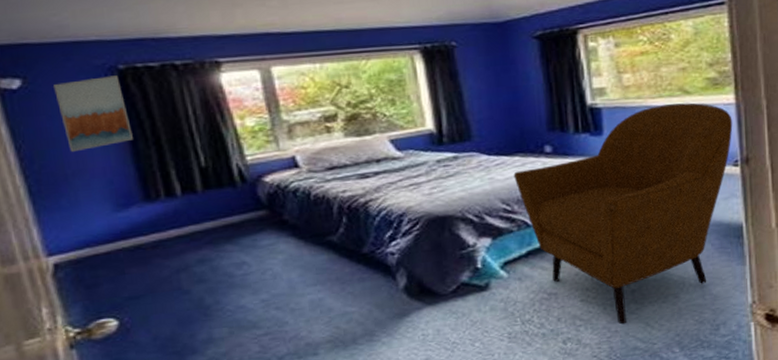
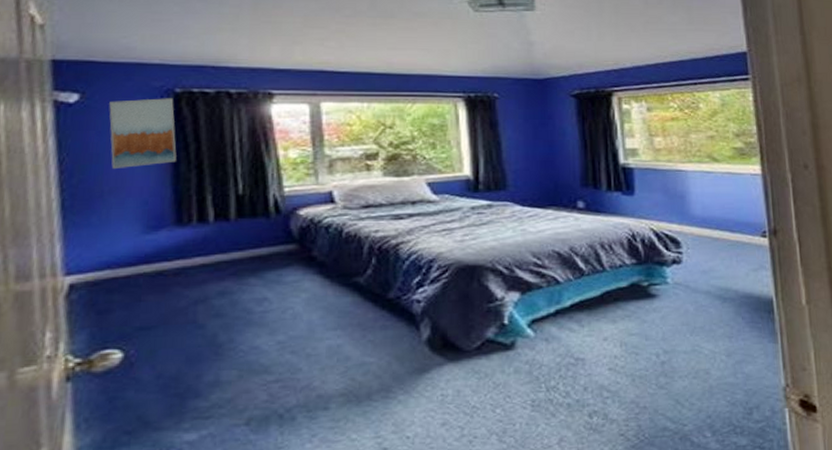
armchair: present [513,102,733,325] -> none [546,170,760,400]

